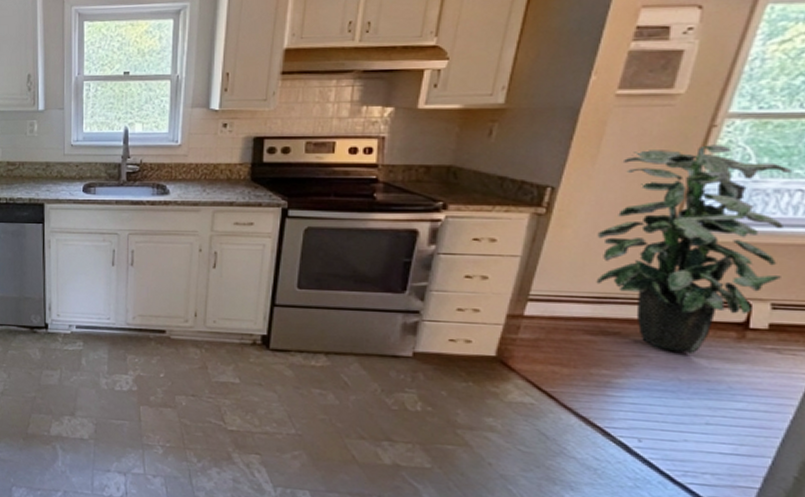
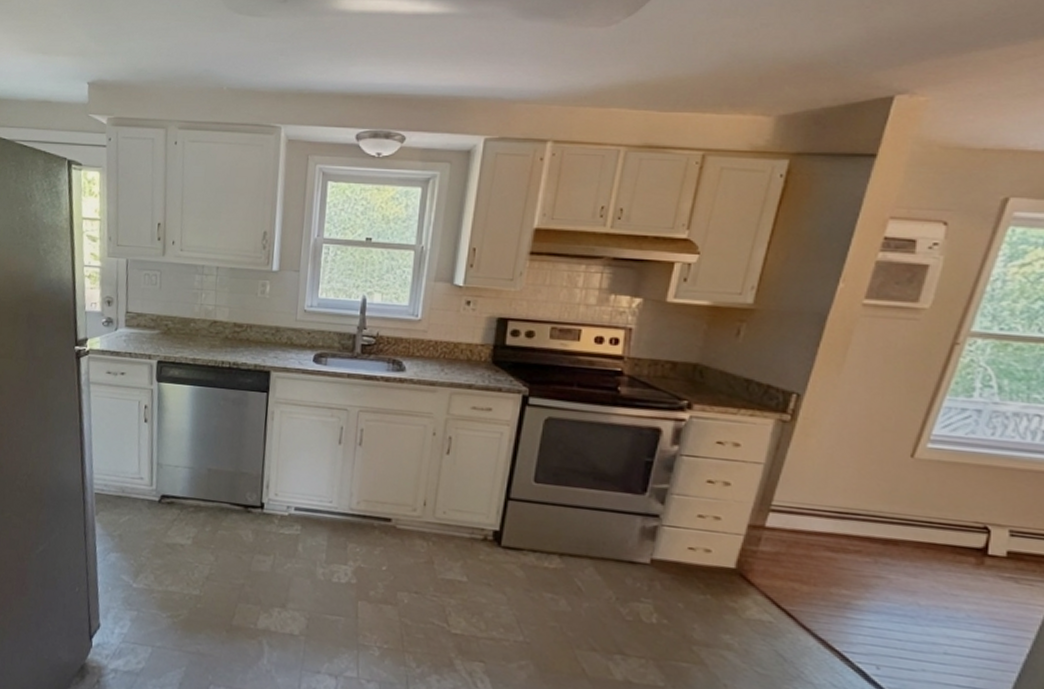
indoor plant: present [596,145,793,353] -> none [838,362,1031,578]

